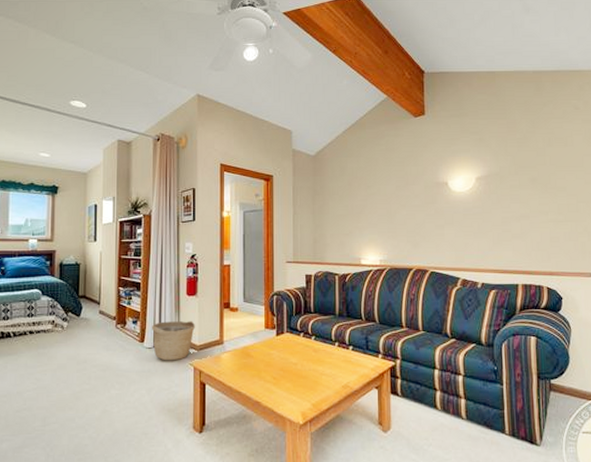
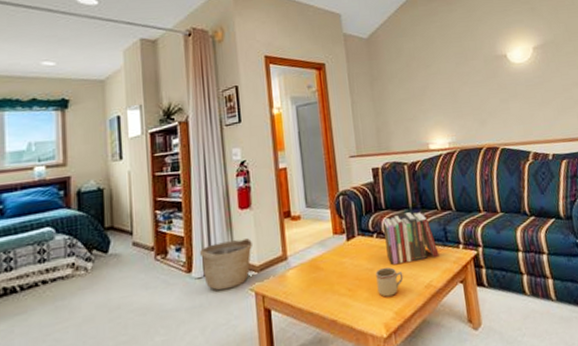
mug: none [299,363,324,390] -> present [376,267,404,297]
books: none [311,319,359,363] -> present [383,212,439,265]

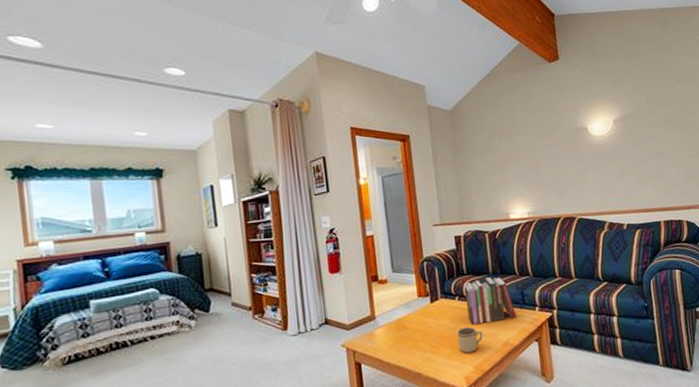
basket: present [200,238,254,291] -> none [294,300,344,347]

